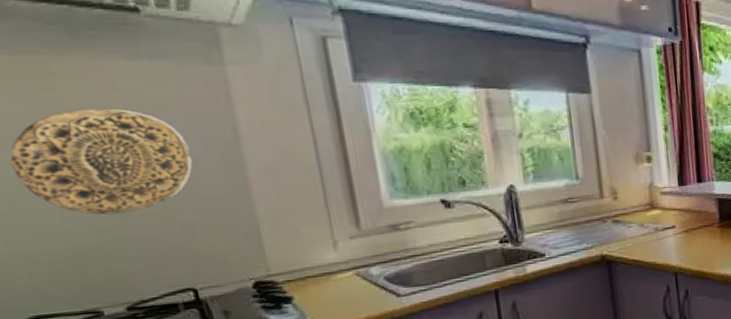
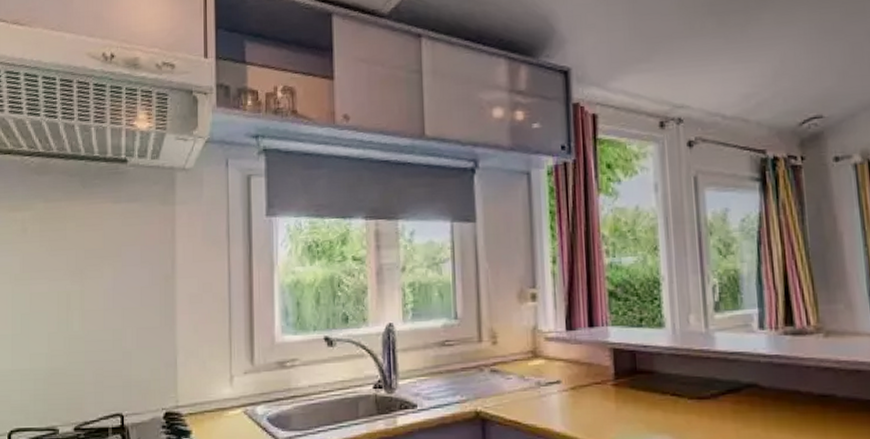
decorative plate: present [10,108,193,215] -> none [29,245,139,340]

